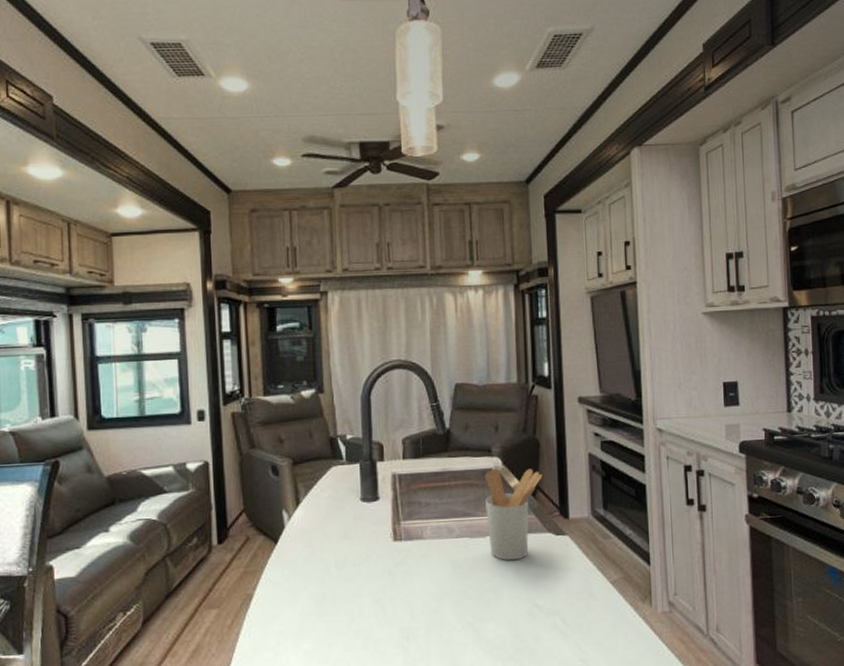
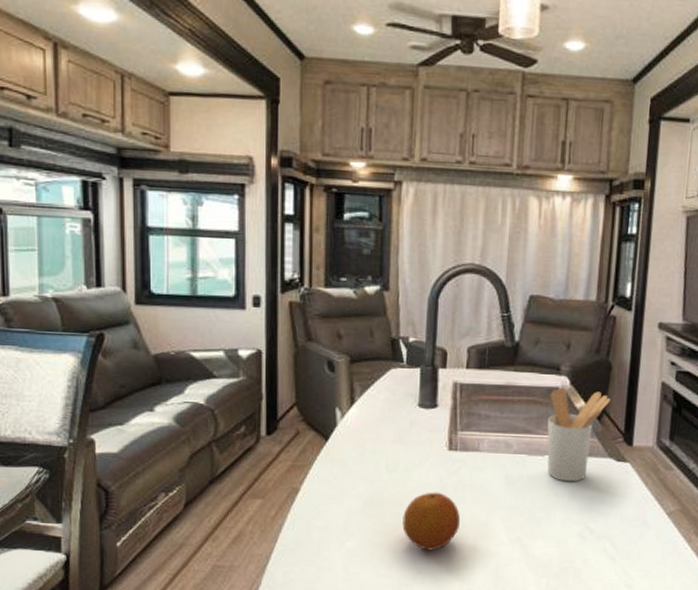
fruit: none [355,584,412,645] -> present [402,492,461,551]

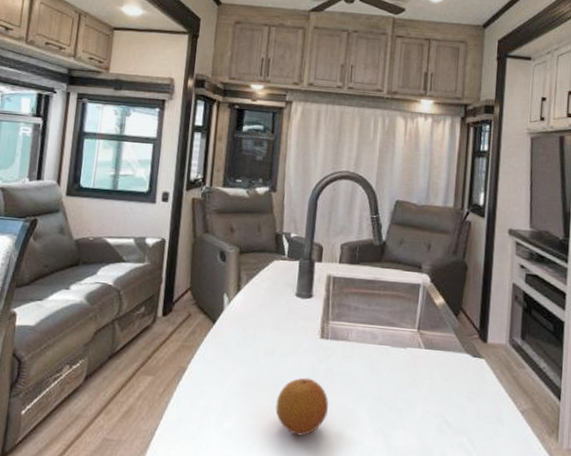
utensil holder: present [547,387,611,482] -> none [409,284,467,375]

